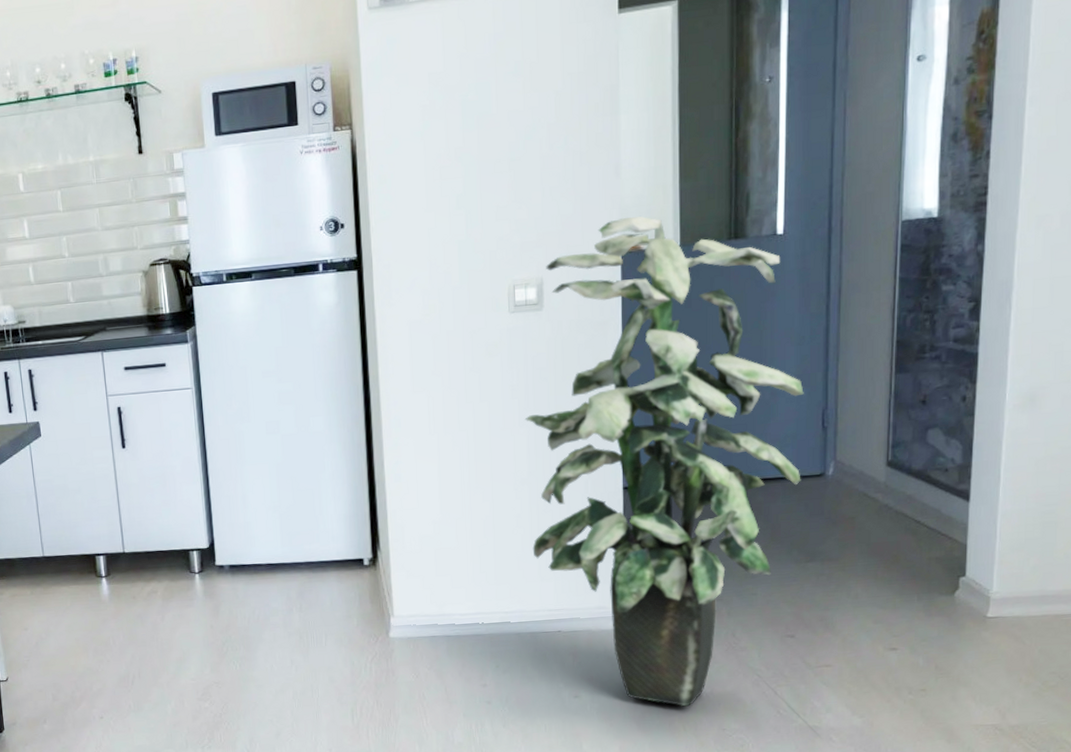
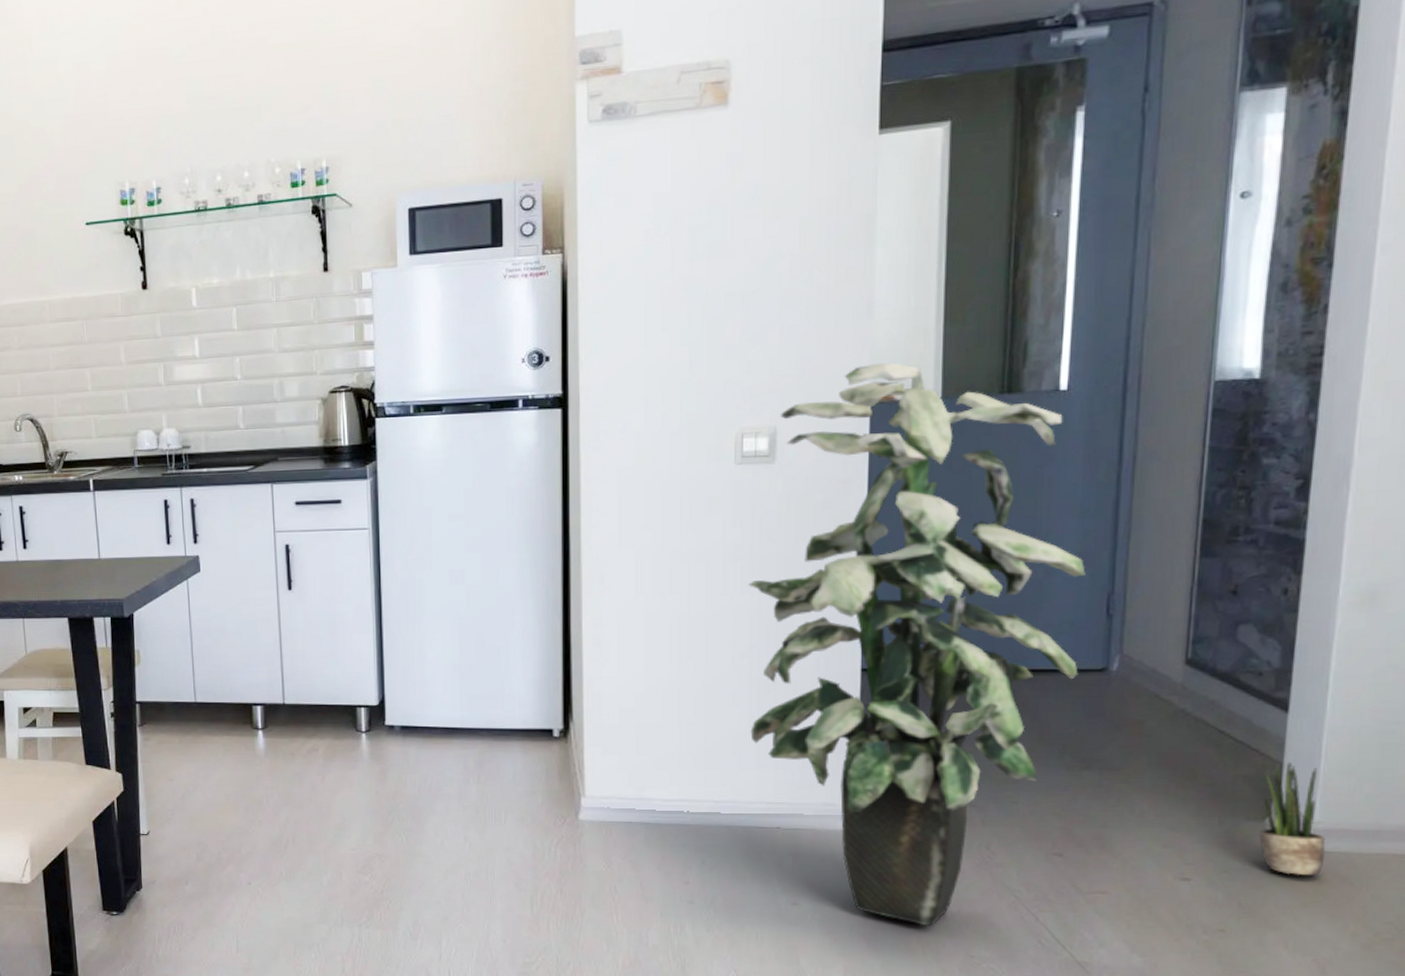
potted plant: none [950,543,1002,639] -> present [1259,761,1326,875]

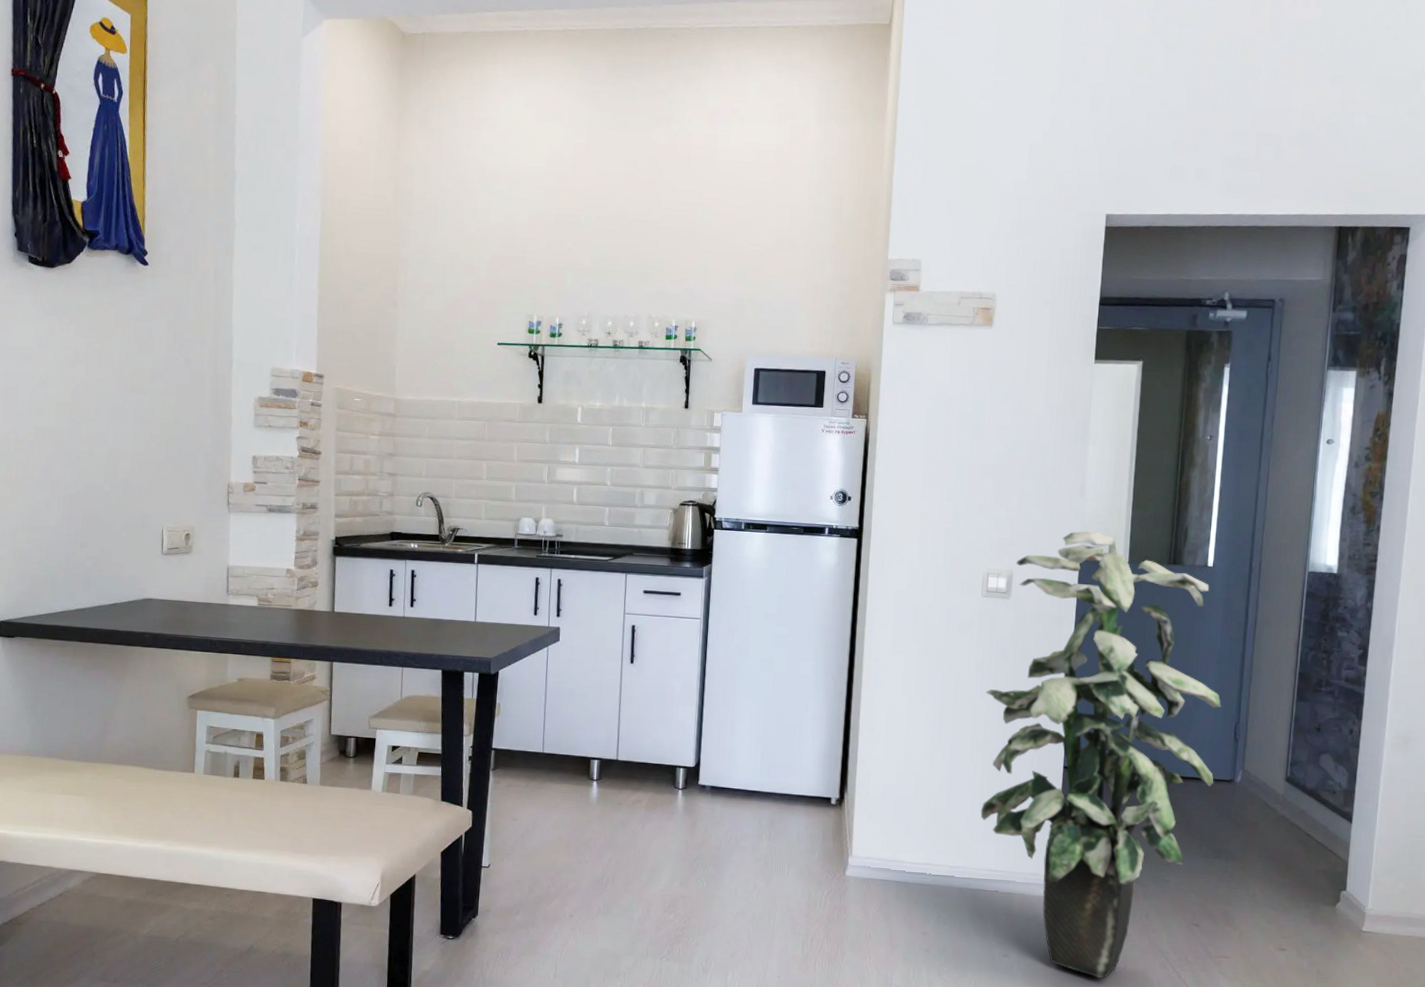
potted plant: present [1259,761,1326,875] -> none [1332,861,1375,951]

